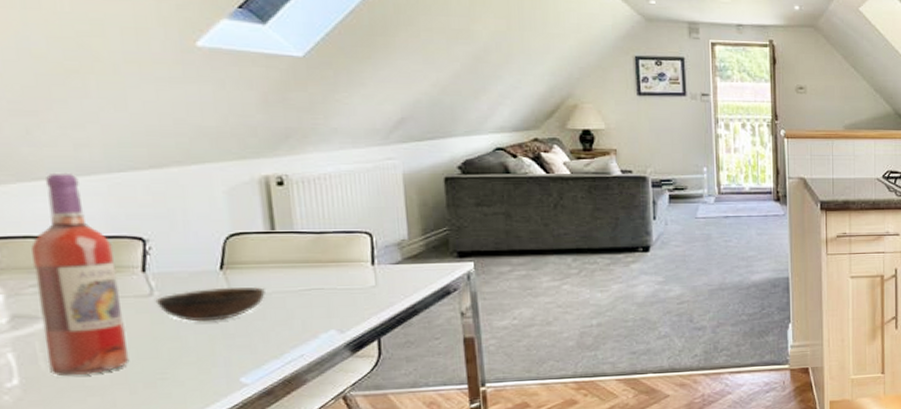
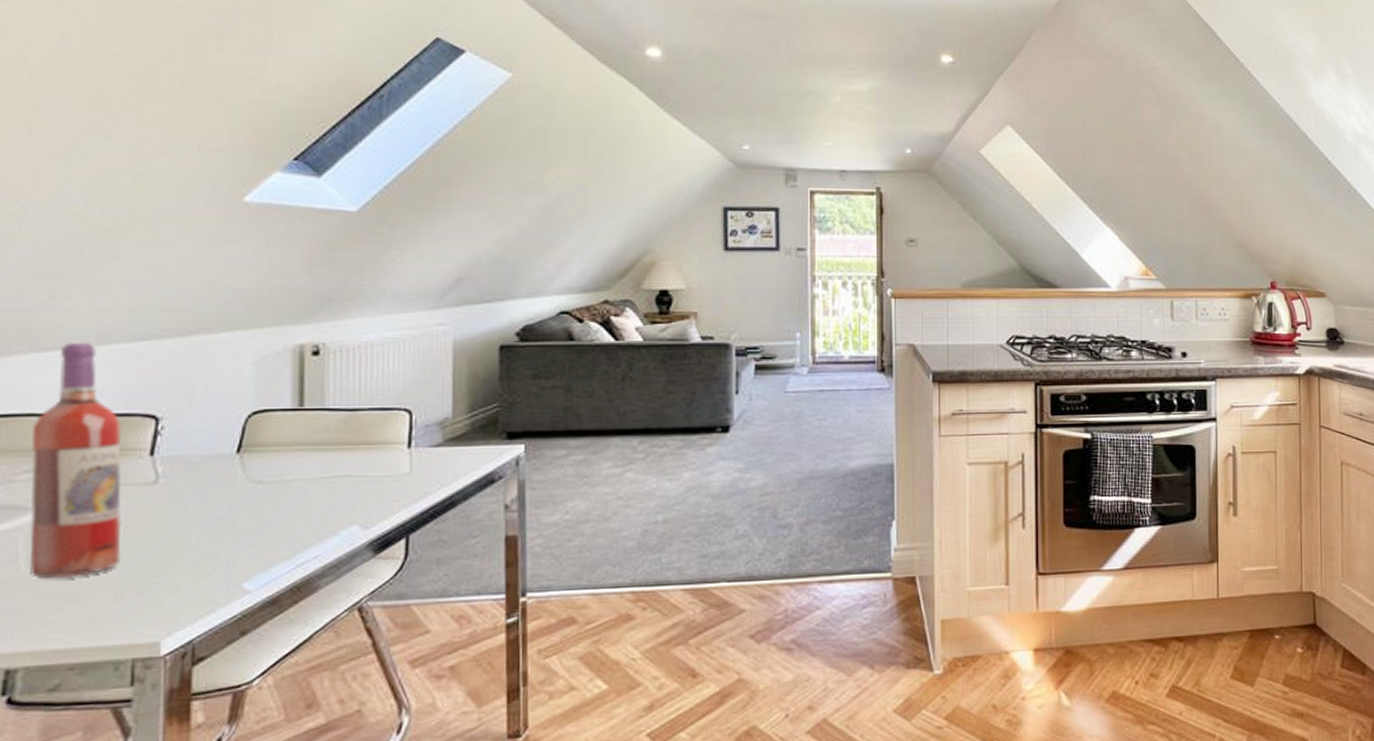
bowl: present [155,287,265,322] -> none [160,473,284,515]

